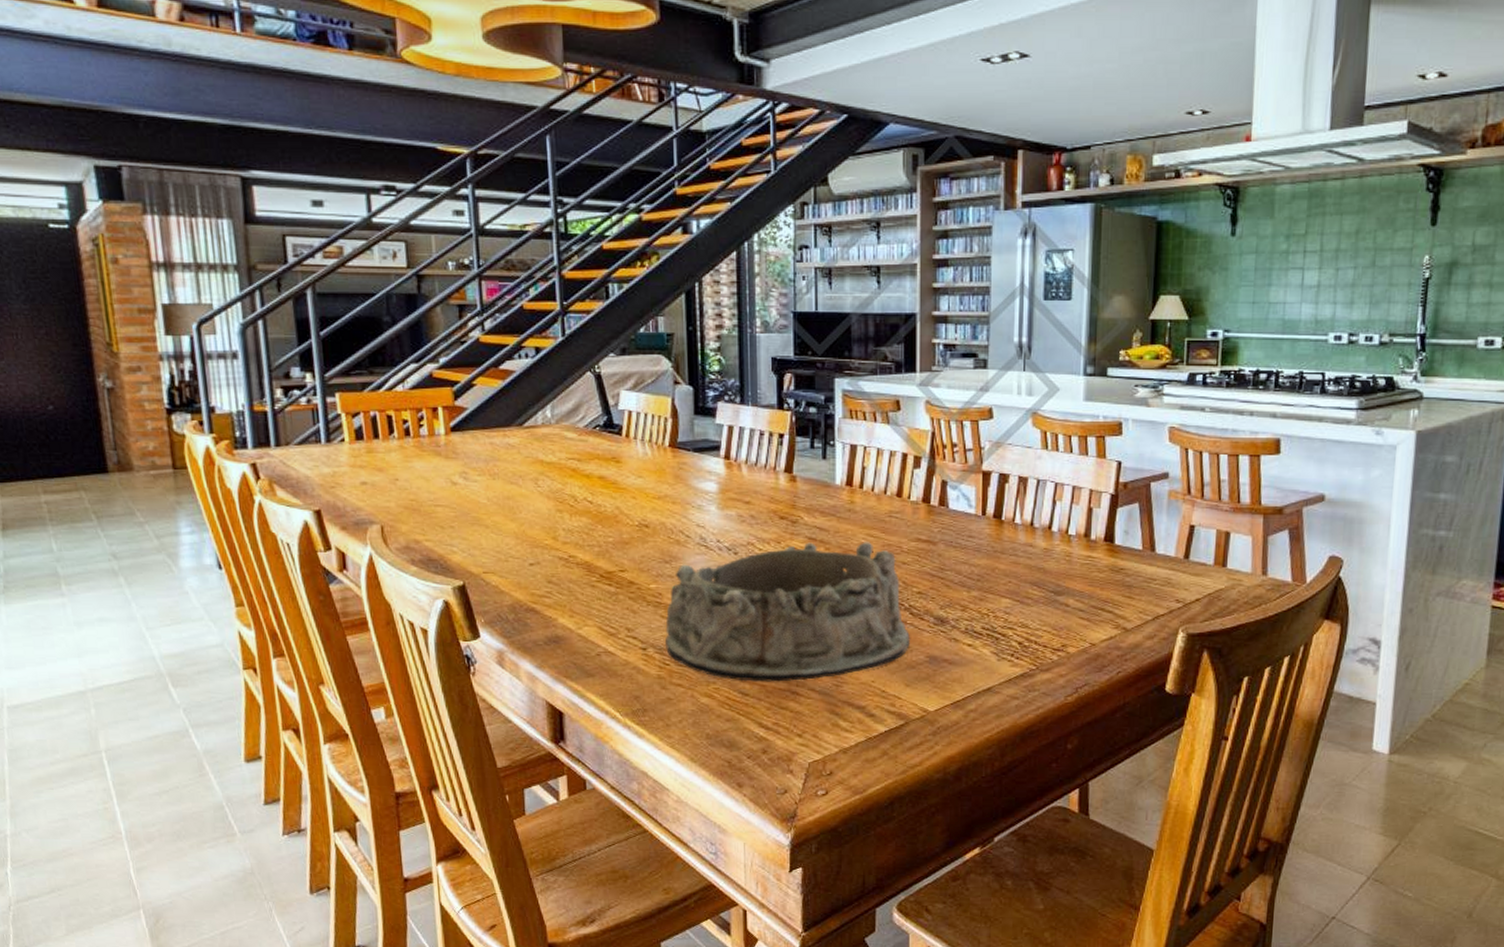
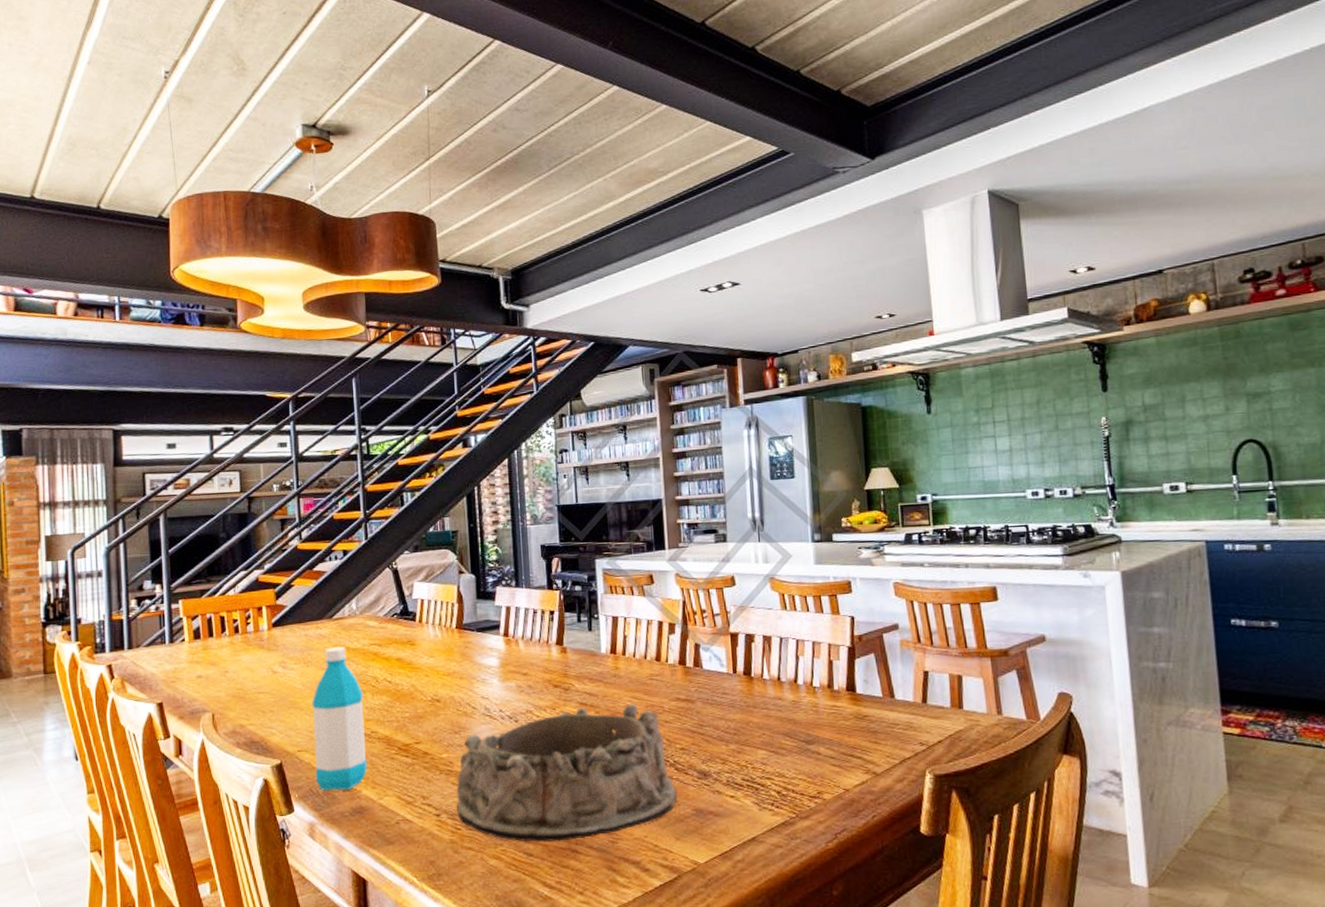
water bottle: none [499,459,564,617] -> present [312,647,368,791]

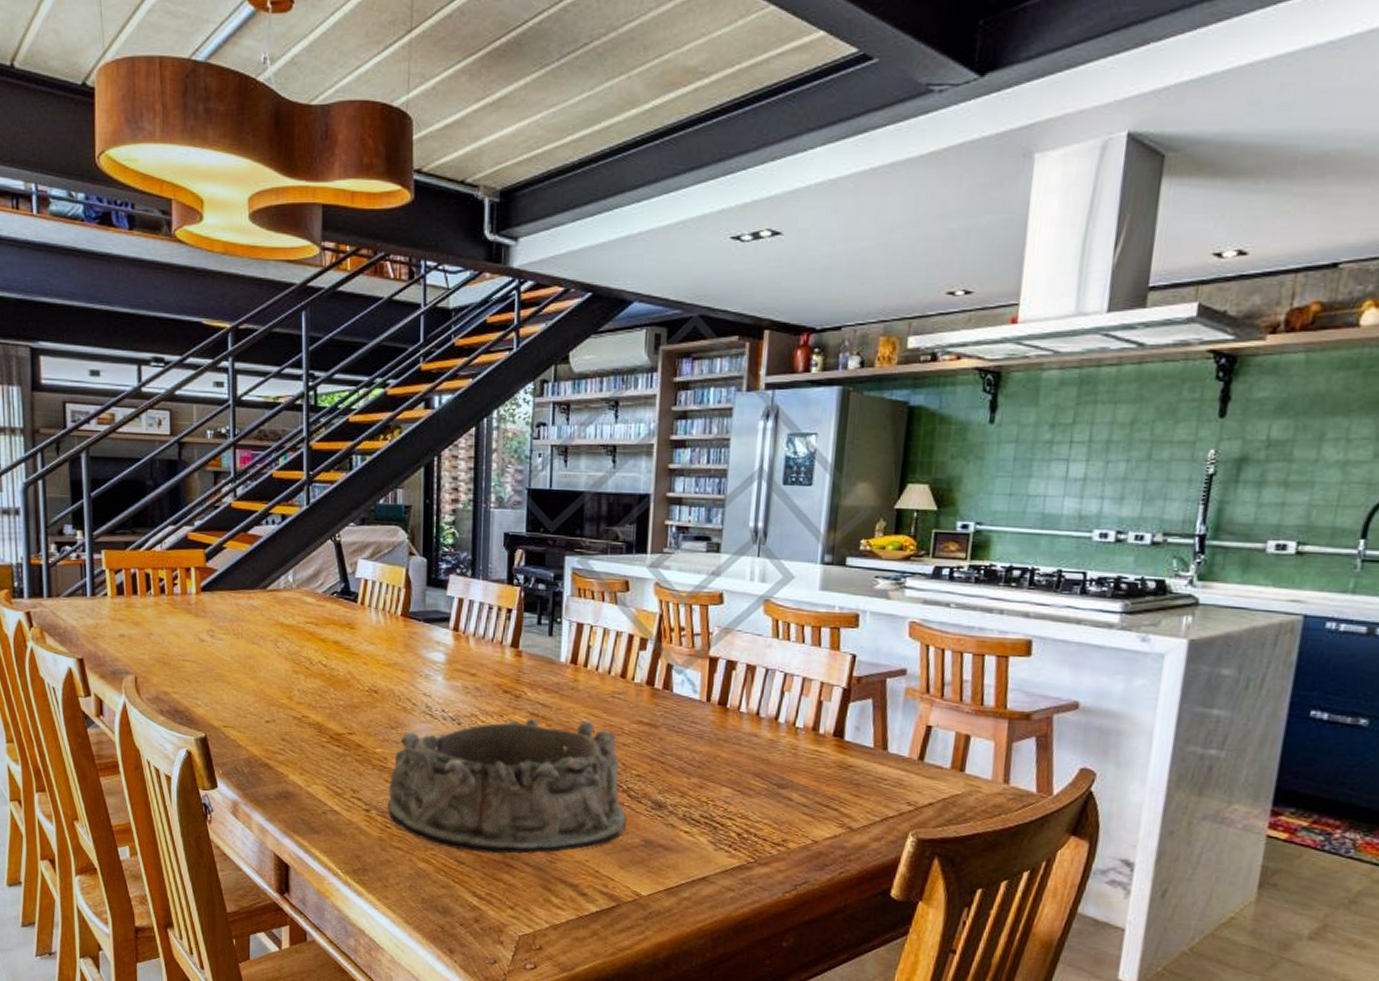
water bottle: present [312,647,368,791] -> none [240,621,296,773]

